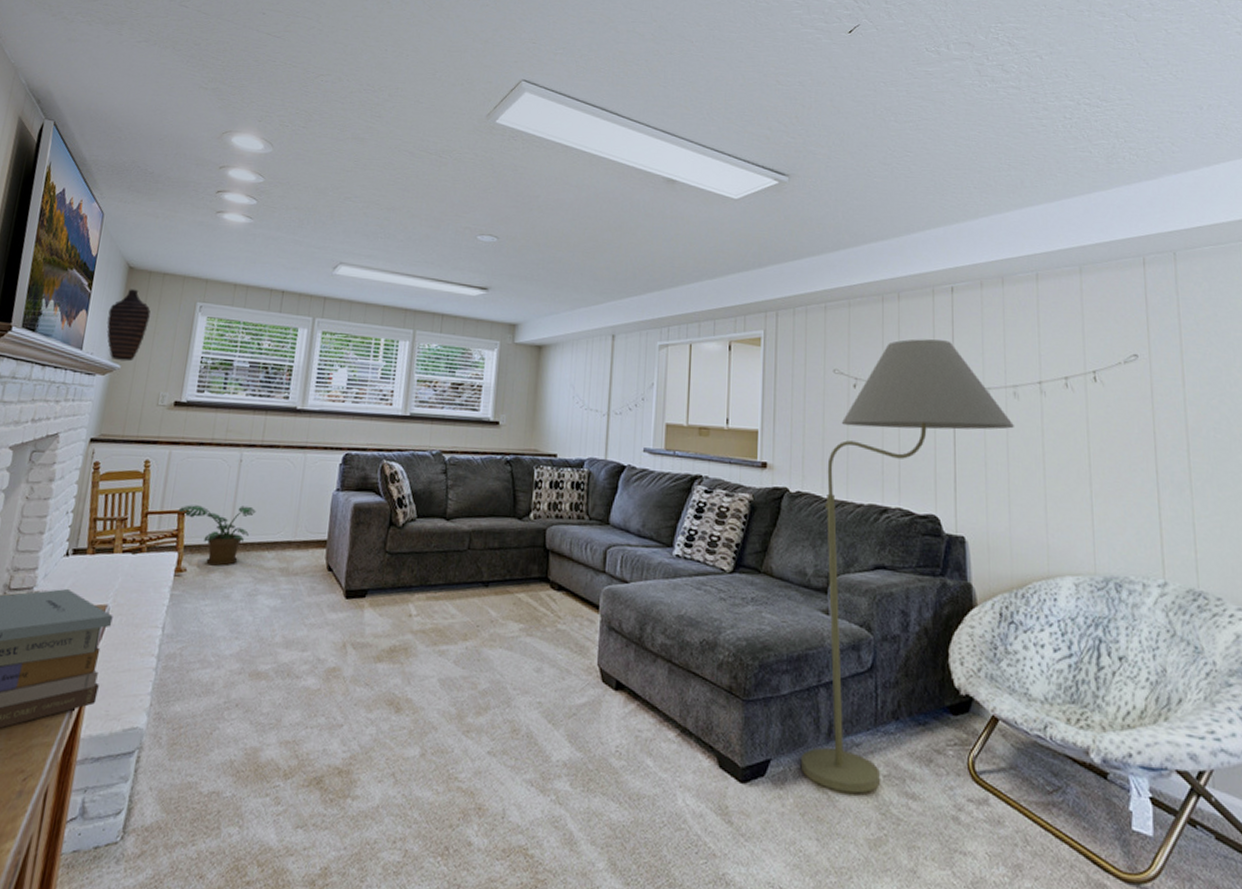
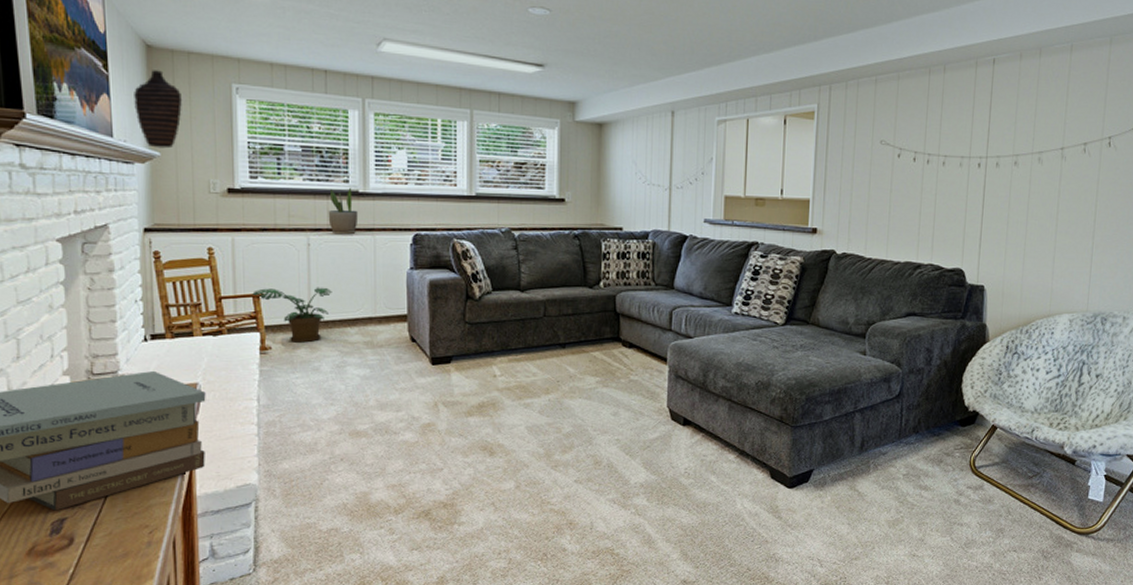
potted plant: none [263,403,294,452] -> present [328,187,359,235]
floor lamp: present [800,339,1014,794] -> none [837,110,1036,489]

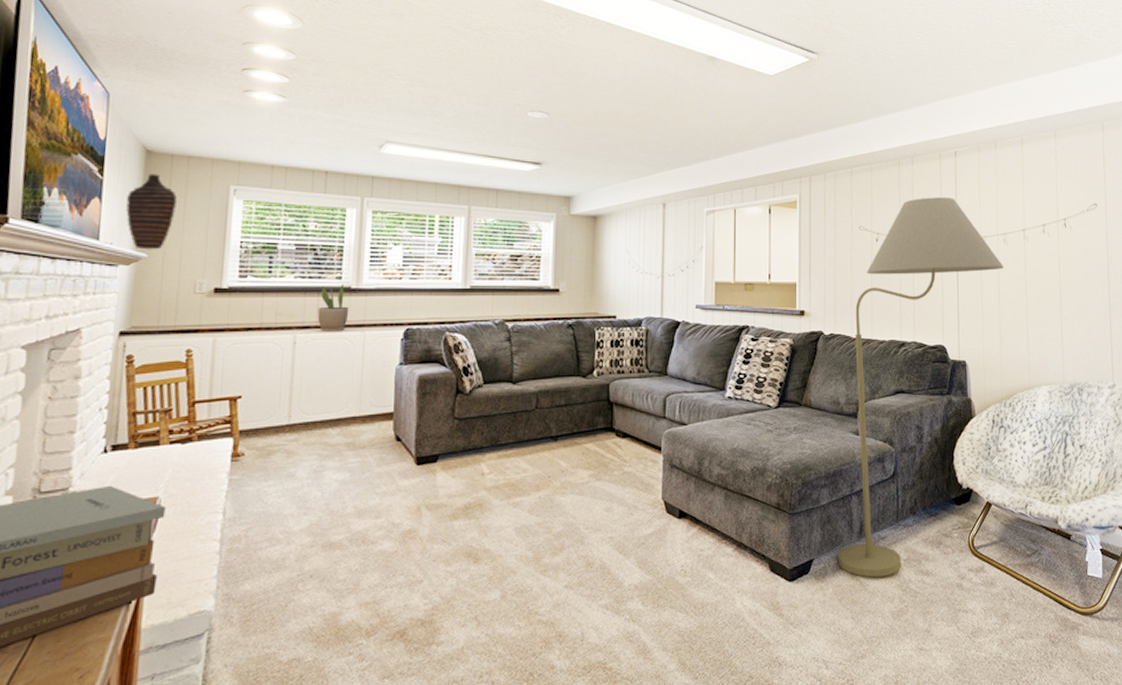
potted plant: present [251,287,332,343] -> none [227,386,316,447]
floor lamp: none [837,110,1036,489] -> present [837,197,1004,578]

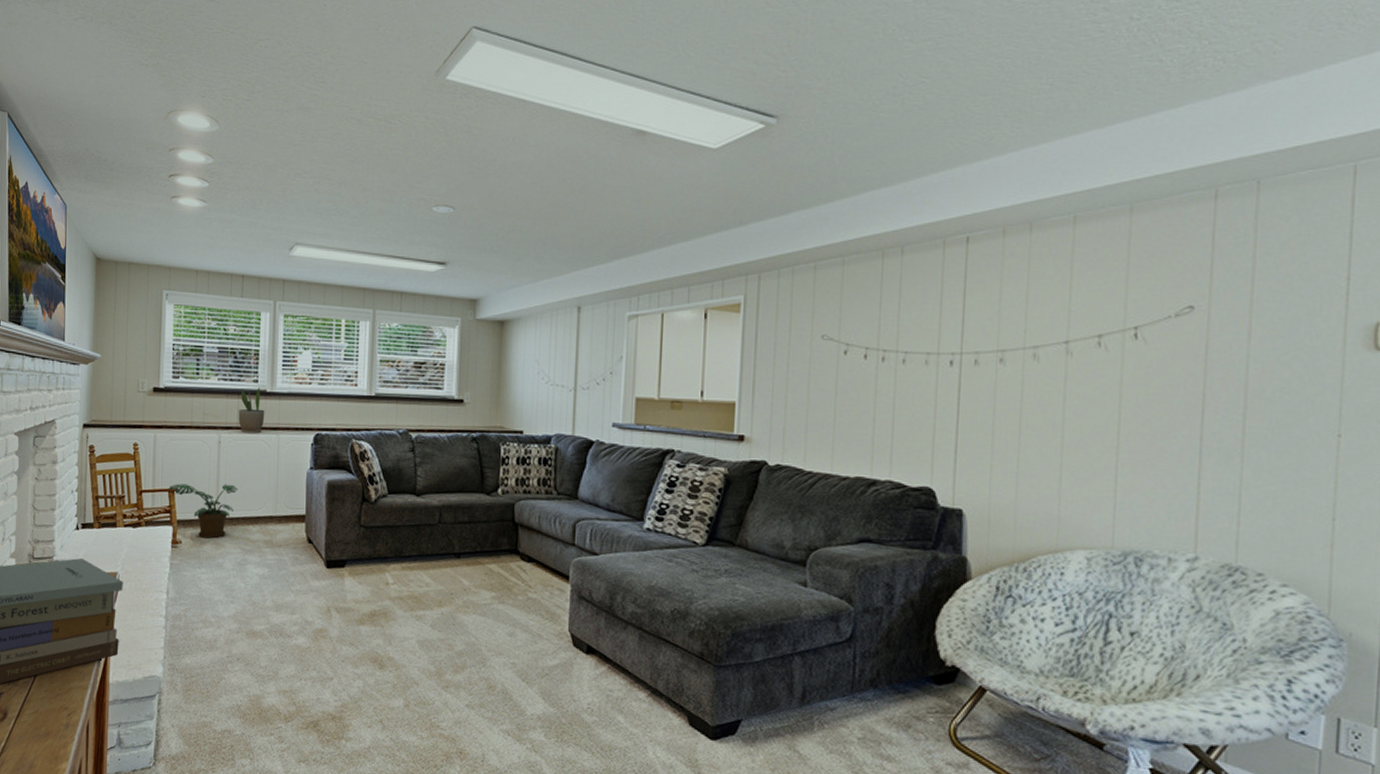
decorative vase: present [126,174,177,250] -> none [83,280,121,351]
potted plant: none [227,386,316,447] -> present [167,483,238,539]
floor lamp: present [837,197,1004,578] -> none [772,298,1030,754]

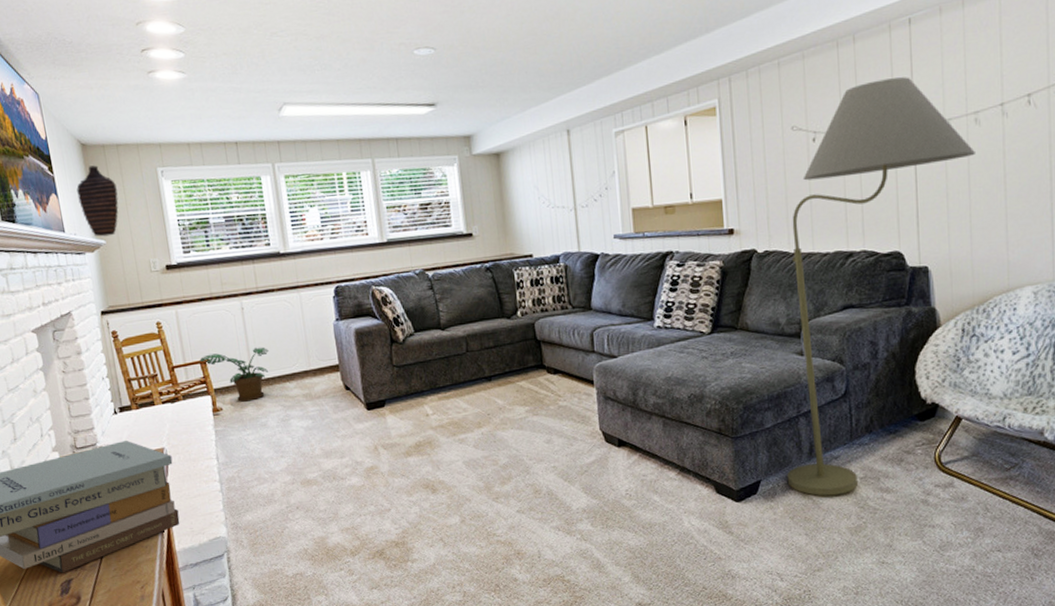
decorative vase: none [83,280,121,351] -> present [76,165,119,237]
potted plant: present [238,387,265,434] -> none [255,249,283,296]
floor lamp: none [772,298,1030,754] -> present [786,77,975,496]

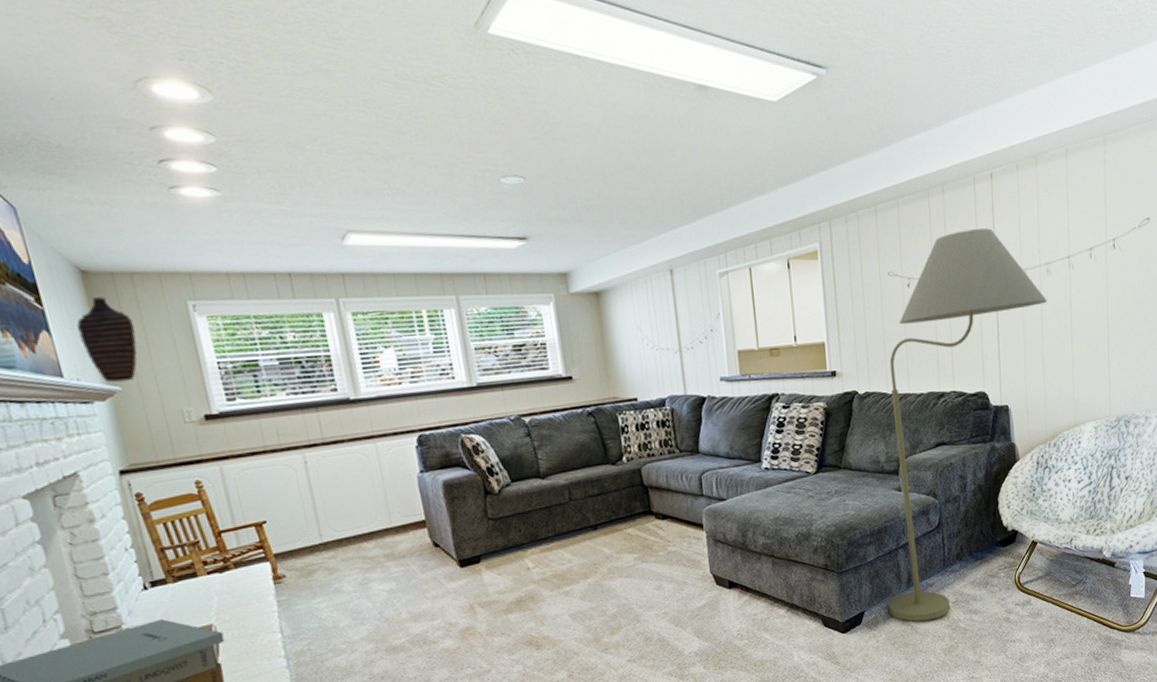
potted plant: present [199,347,269,402] -> none [253,504,341,567]

